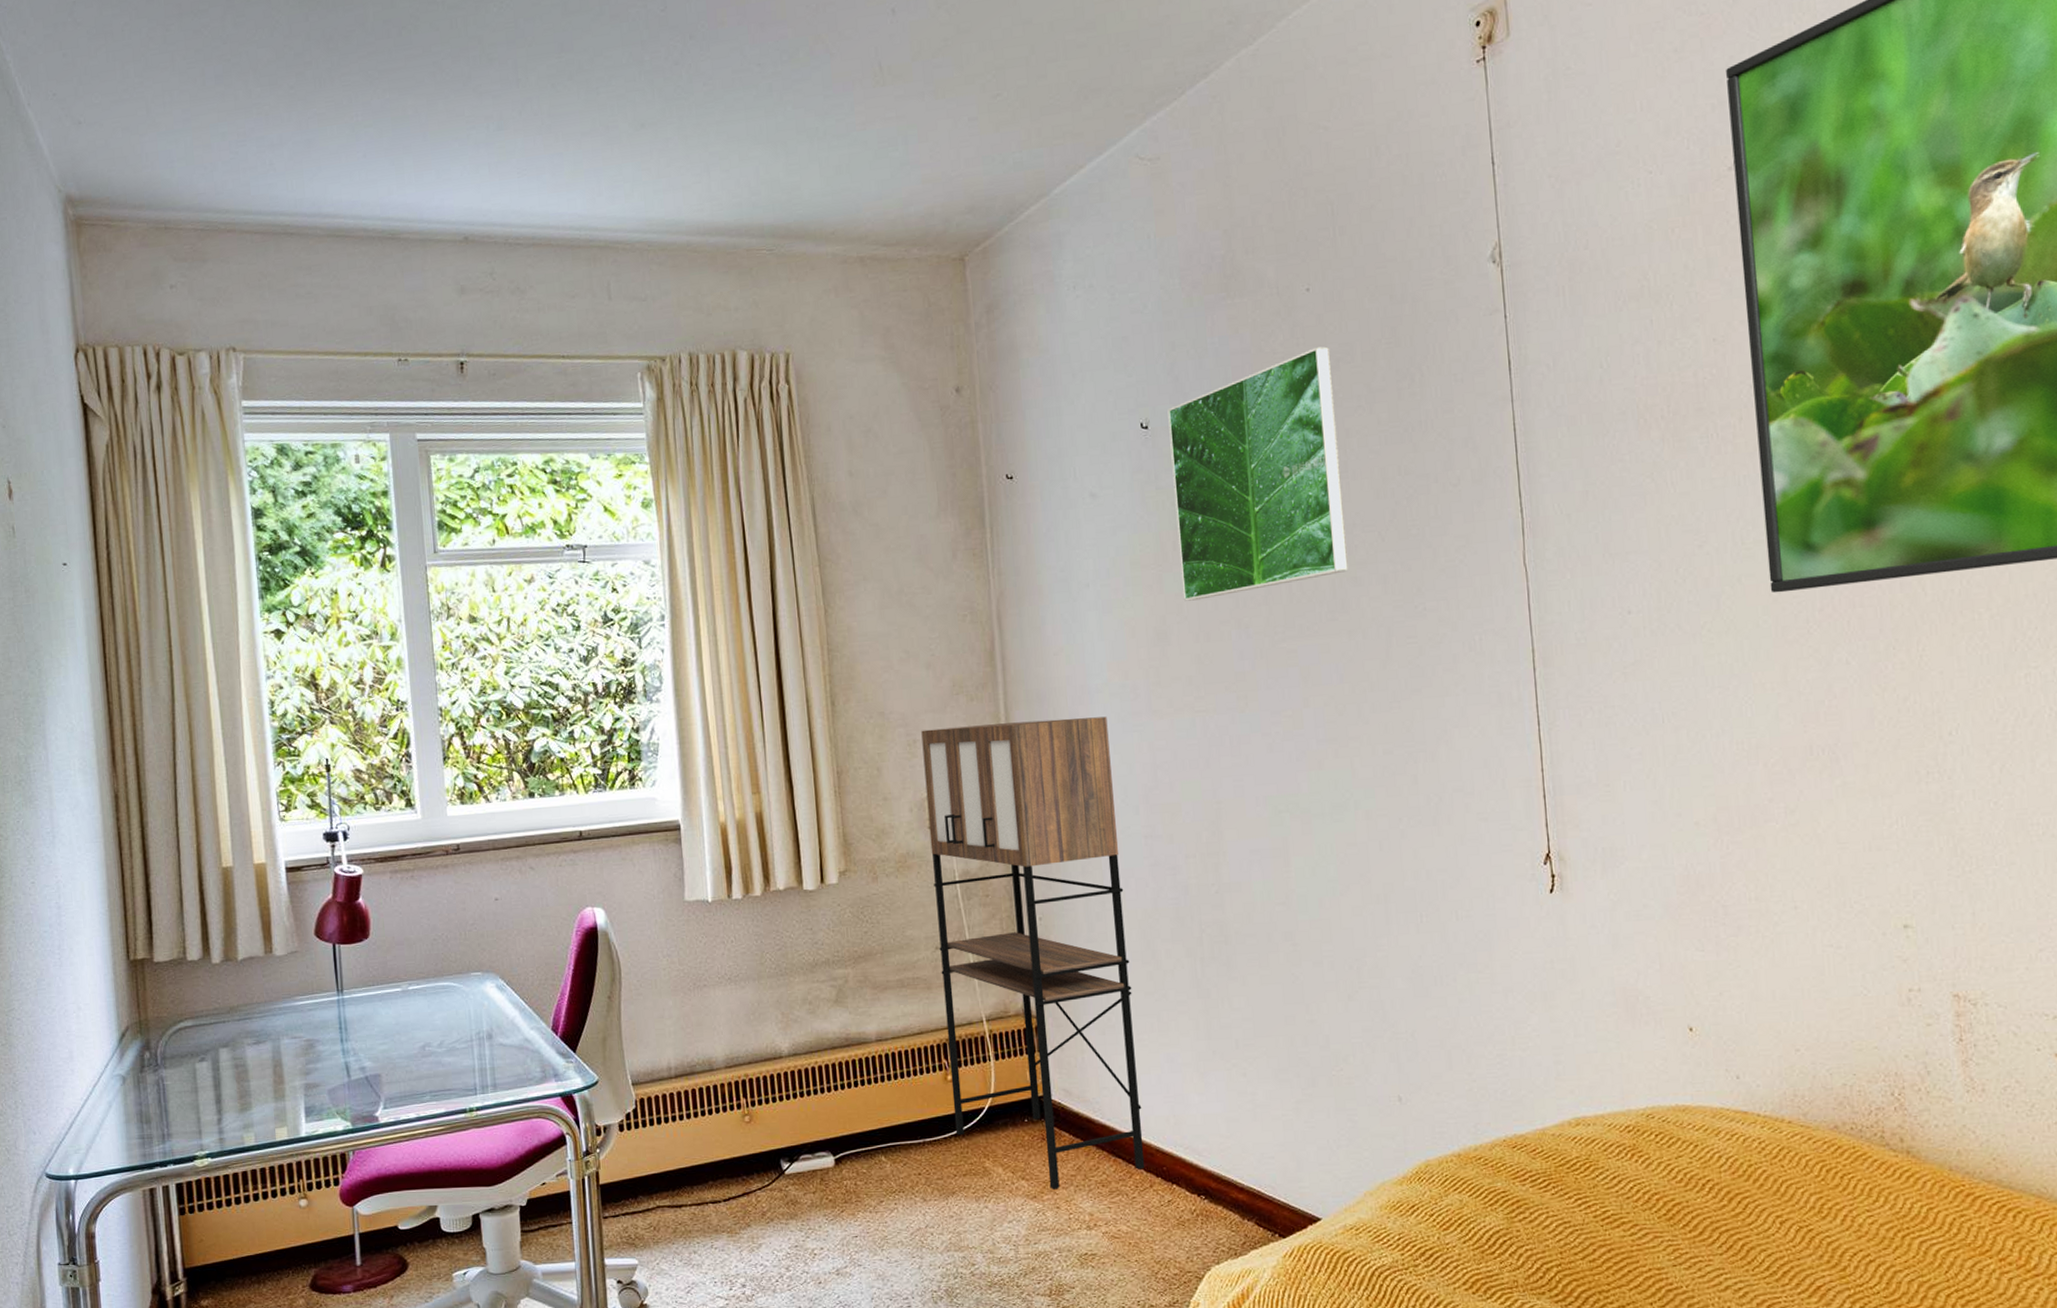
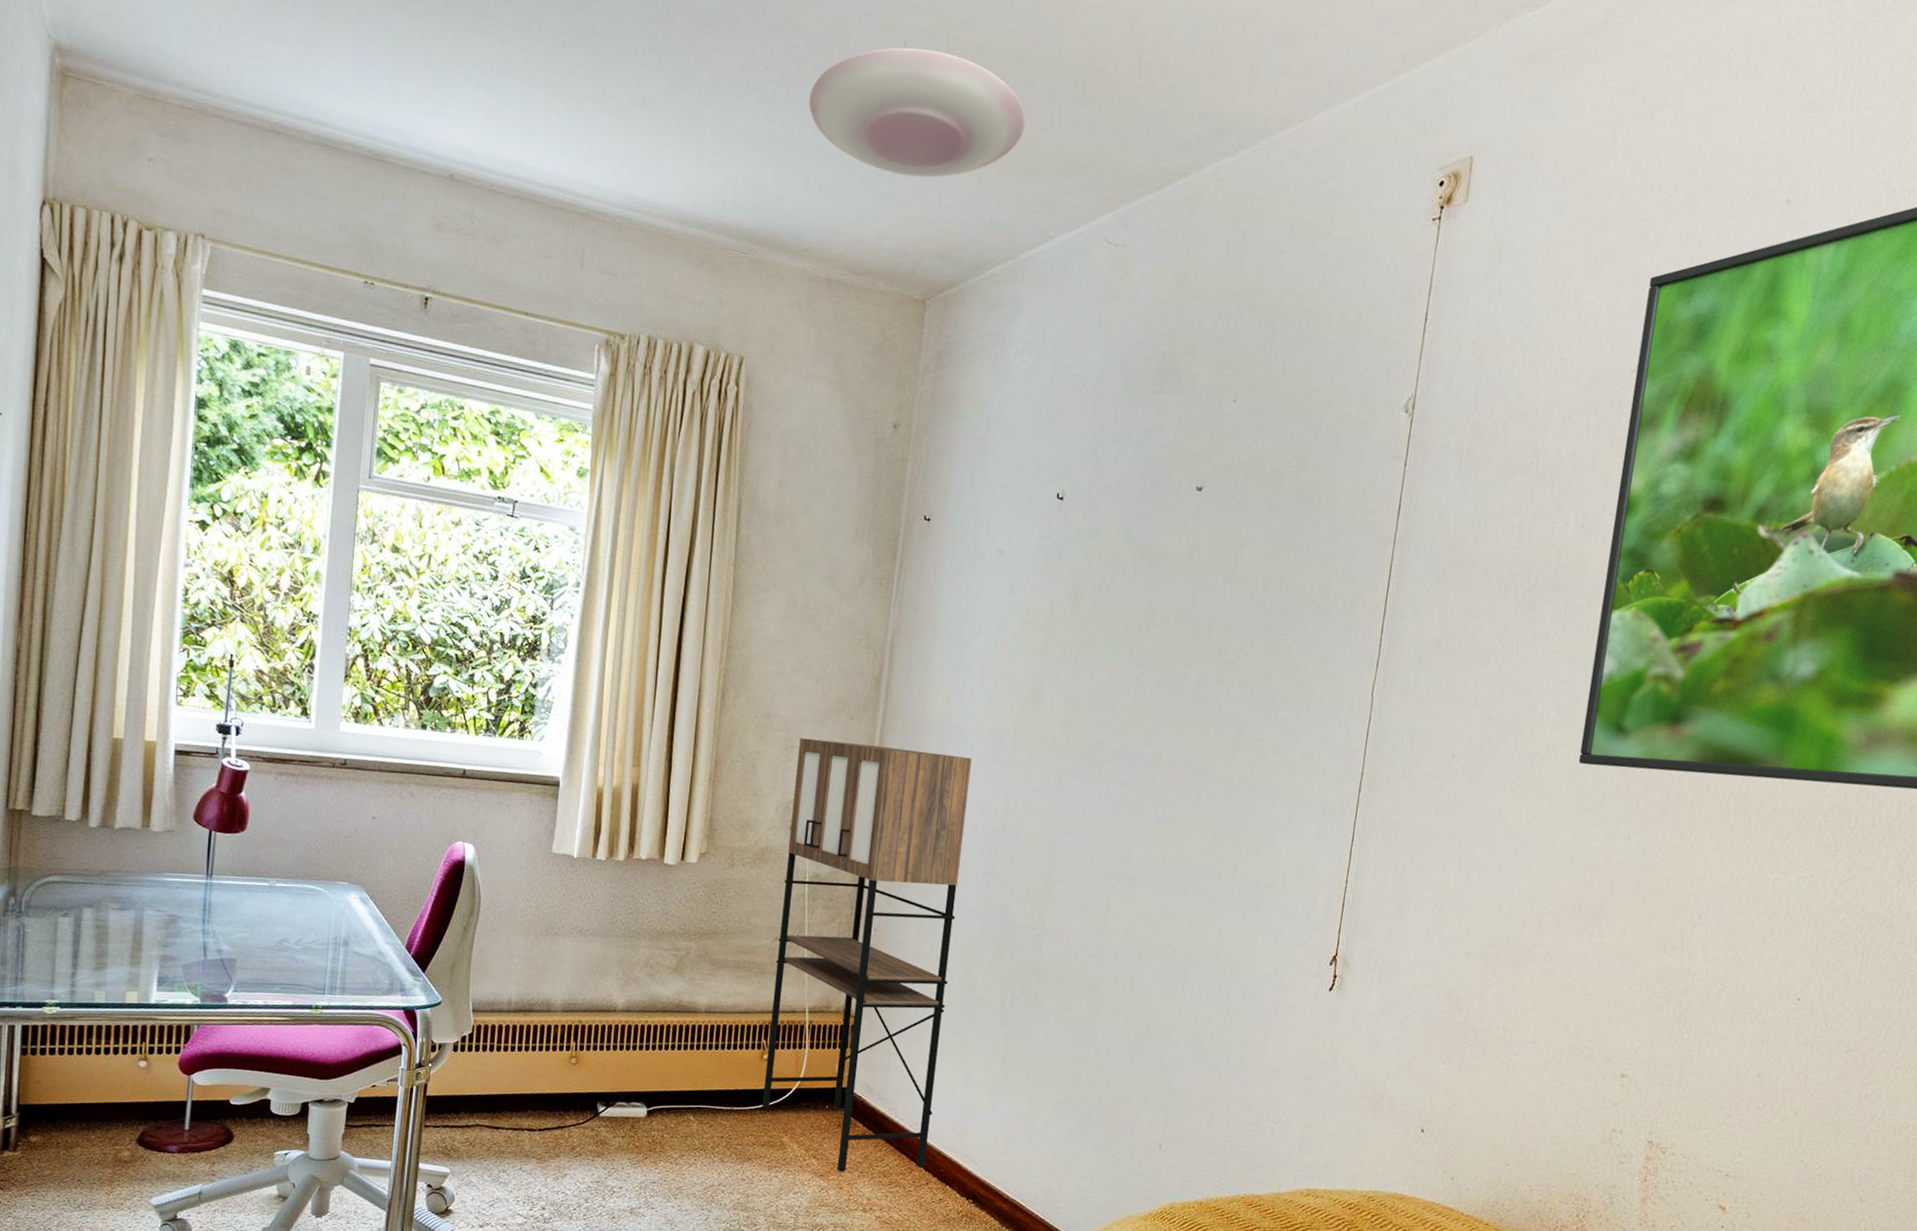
ceiling light: none [806,9,1031,139] -> present [809,47,1026,178]
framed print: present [1167,346,1348,601] -> none [1062,456,1243,670]

